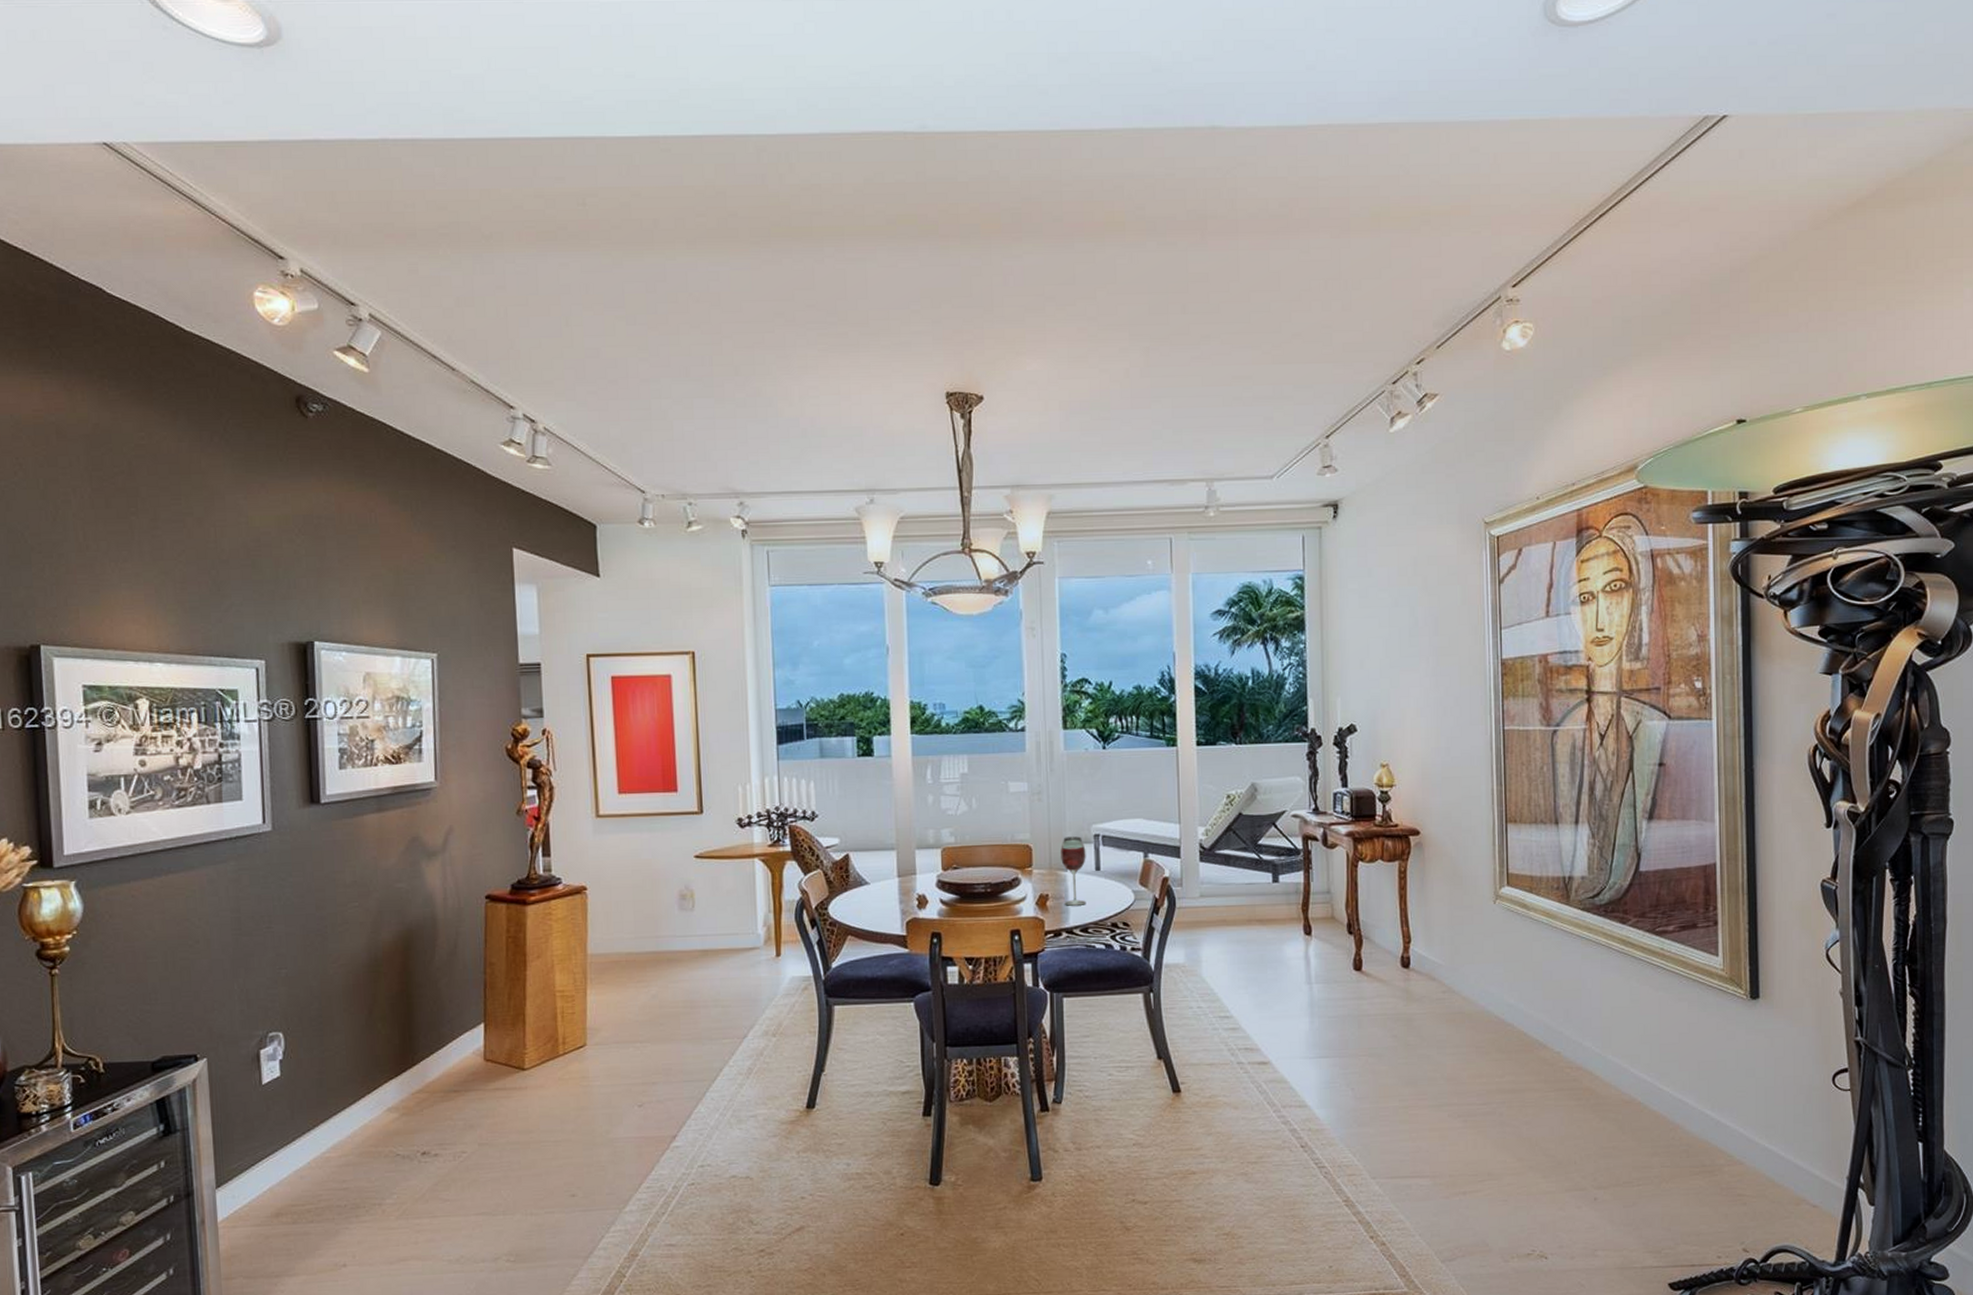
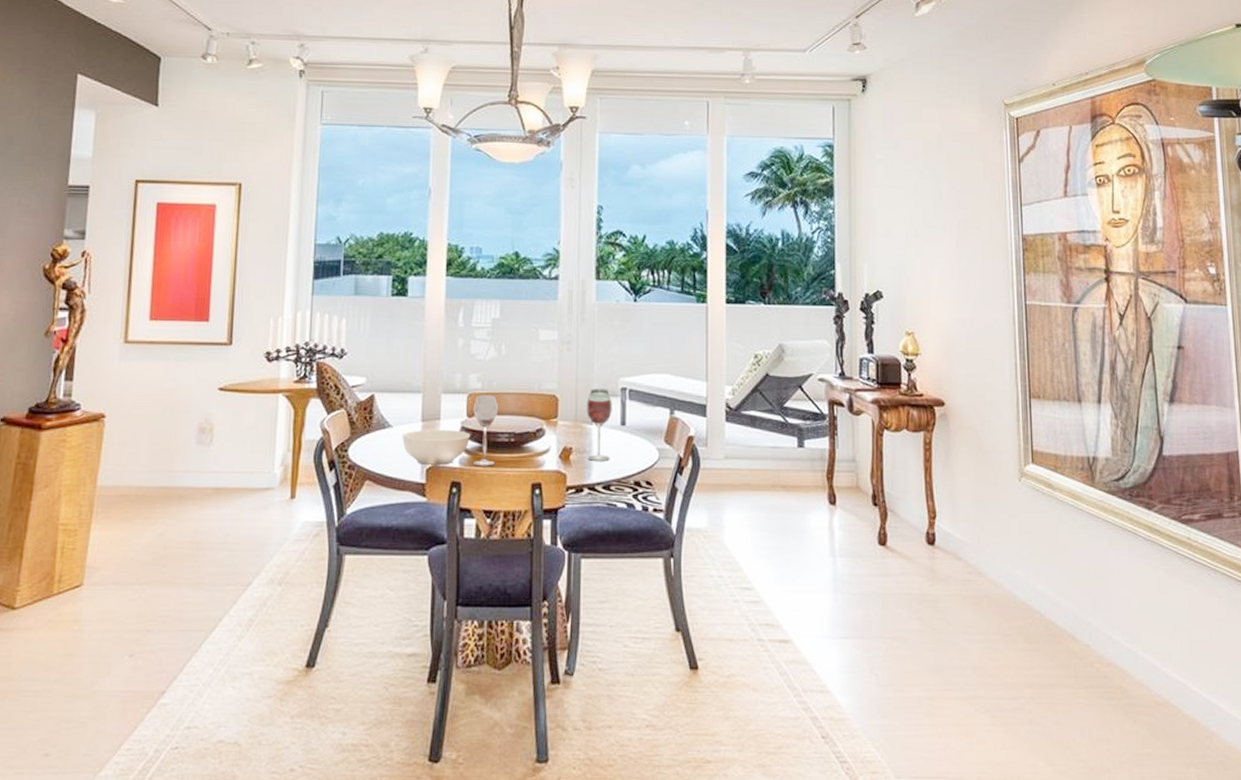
bowl: none [880,883,948,918] -> present [402,429,471,465]
wineglass: none [948,848,974,917] -> present [472,395,499,467]

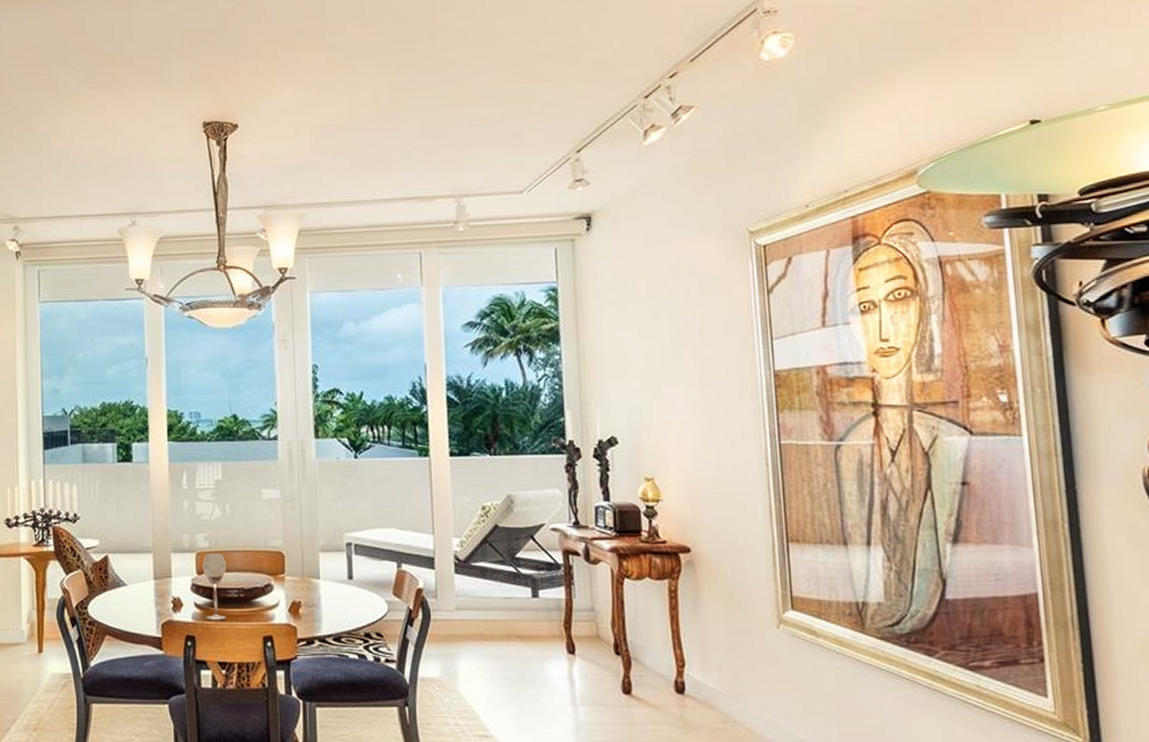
bowl: present [402,429,471,465] -> none [137,586,202,620]
wineglass: present [587,389,612,461] -> none [313,544,339,614]

